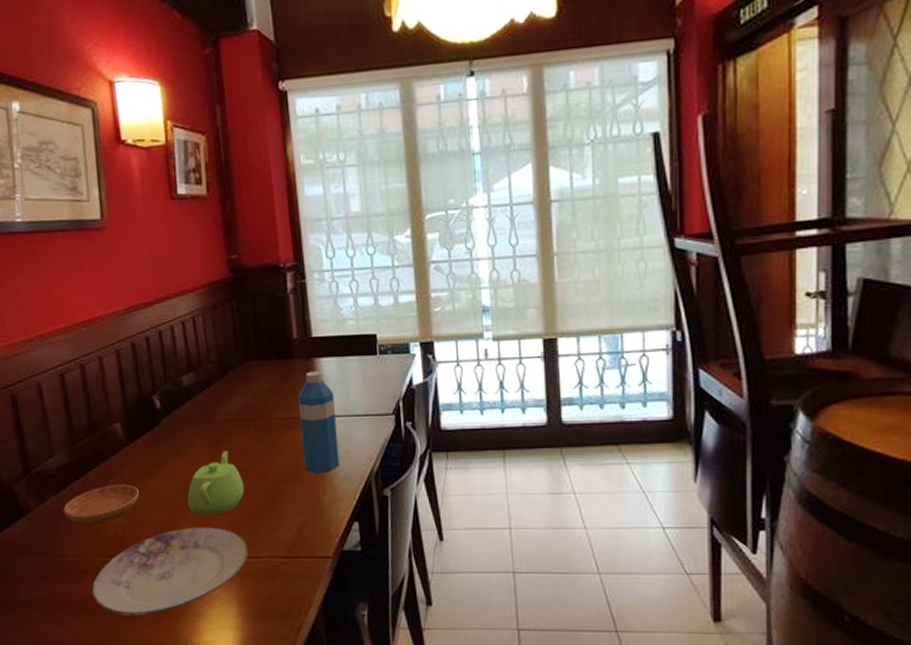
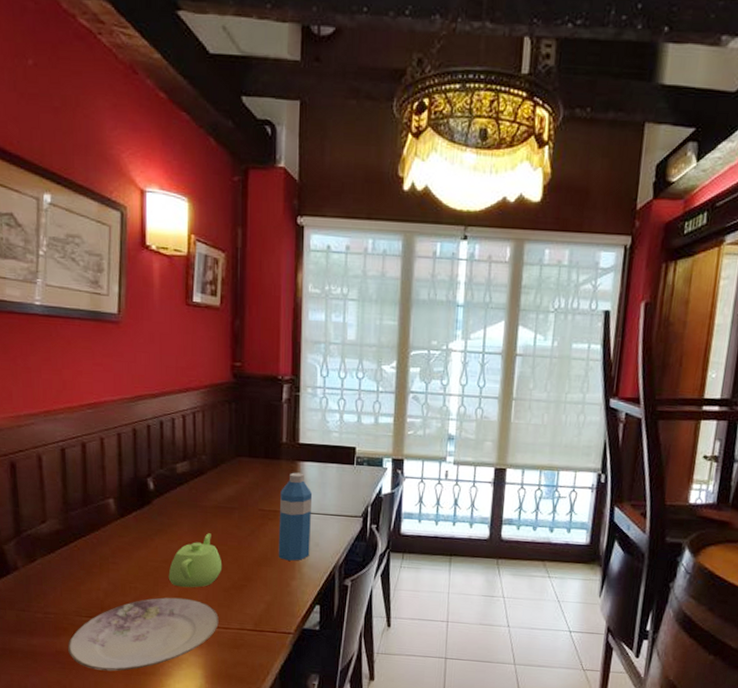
saucer: present [63,484,140,524] -> none [49,553,125,587]

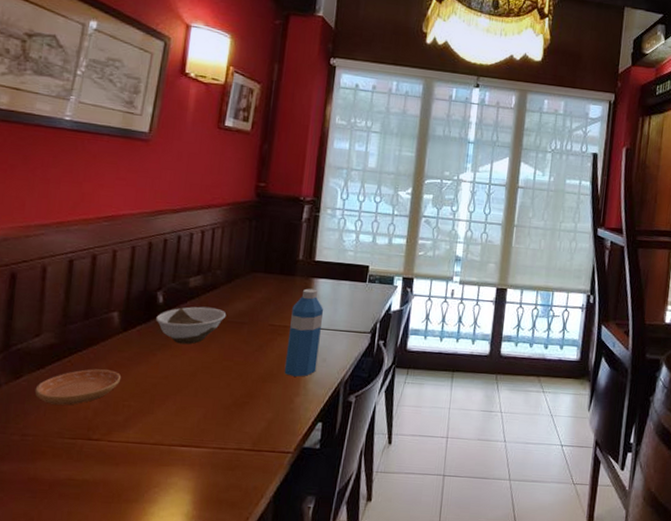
saucer: none [49,553,125,587] -> present [34,369,122,405]
plate: present [68,597,219,672] -> none [42,415,216,500]
bowl: none [150,492,216,530] -> present [156,306,227,345]
teapot: present [168,533,223,588] -> none [166,348,226,406]

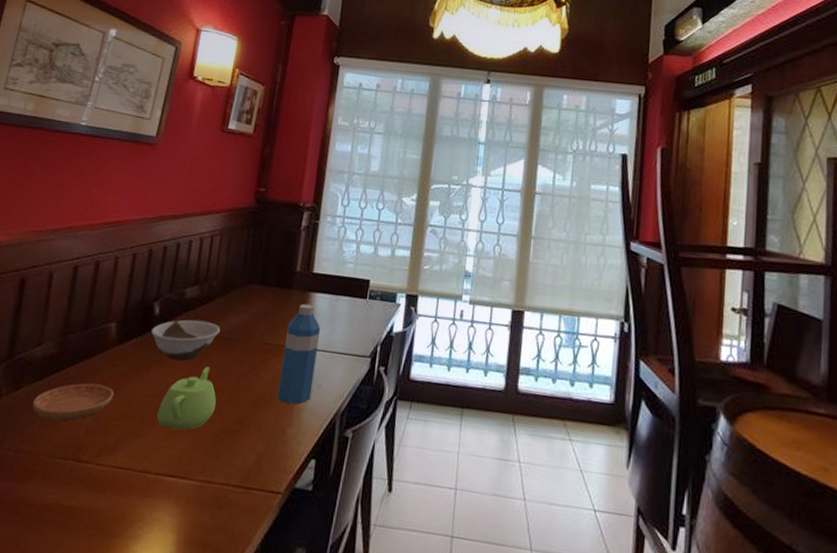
teapot: none [166,348,226,406] -> present [156,366,217,430]

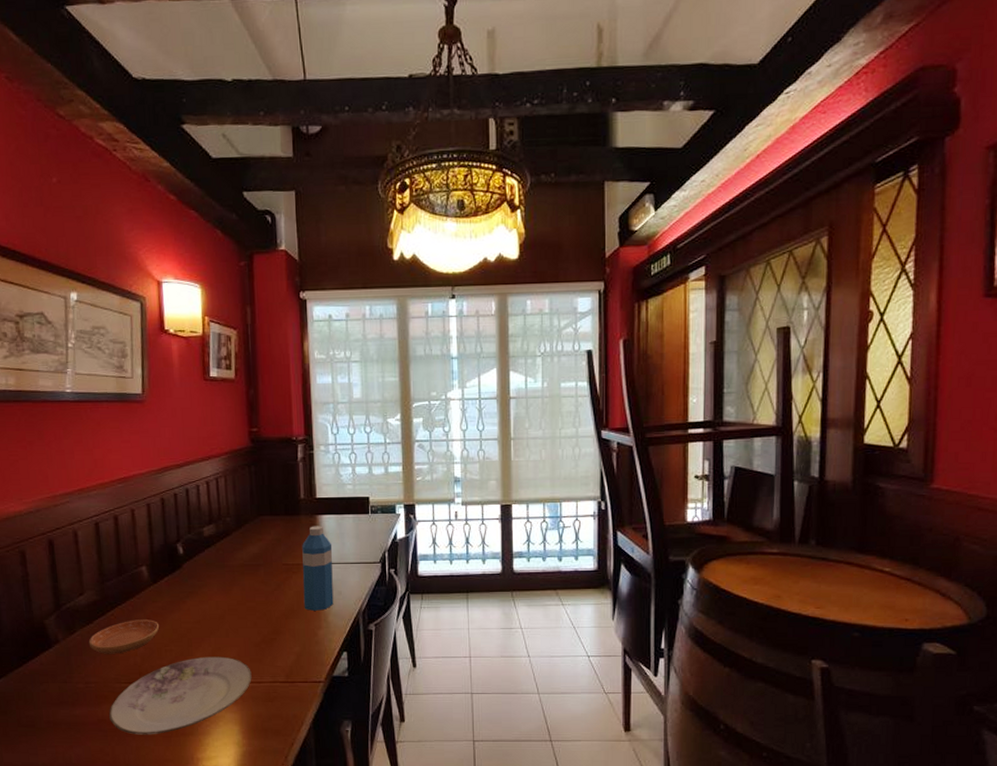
plate: none [31,439,204,530] -> present [109,656,252,735]
bowl: present [151,319,221,361] -> none [180,553,242,590]
teapot: present [156,366,217,430] -> none [201,591,252,646]

